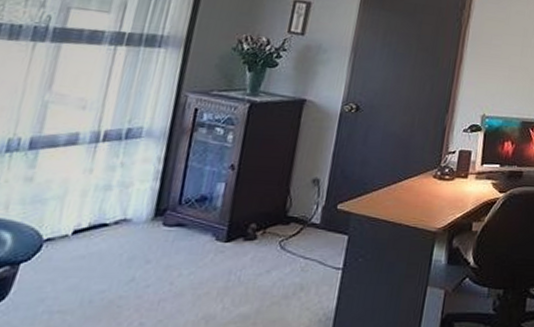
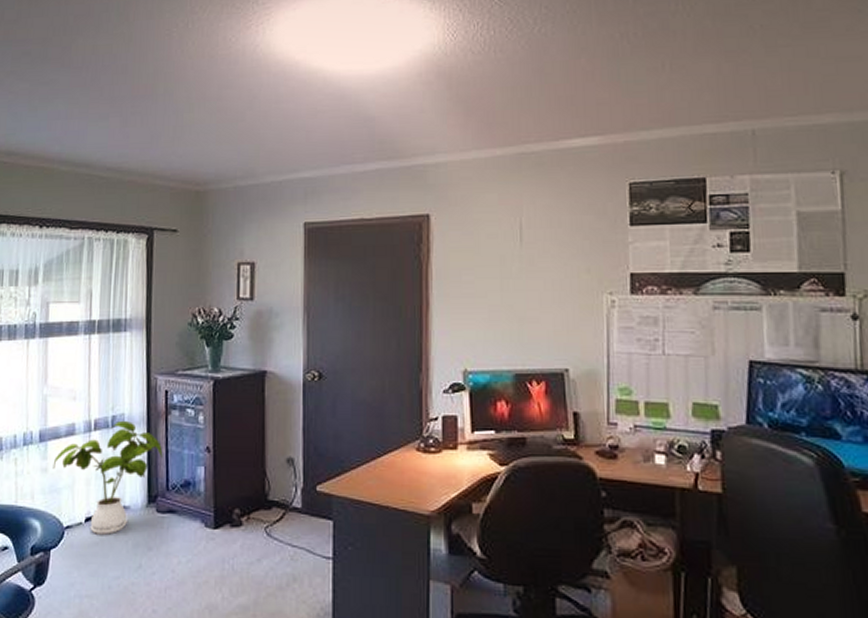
house plant: none [40,133,181,248] -> present [52,420,163,535]

